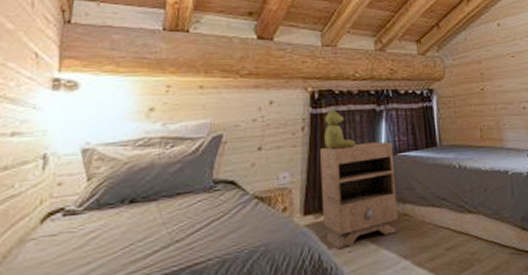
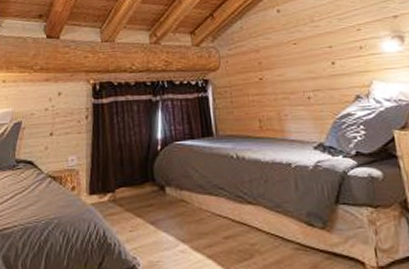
nightstand: present [320,141,398,250] -> none [102,130,175,228]
stuffed bear: present [324,106,356,150] -> none [105,97,134,137]

